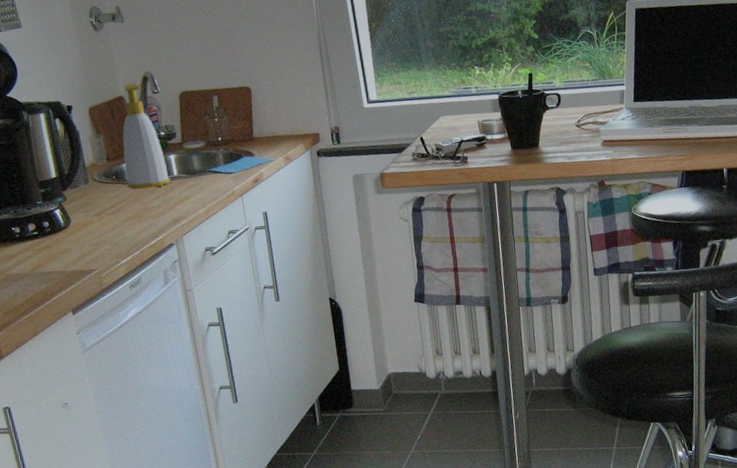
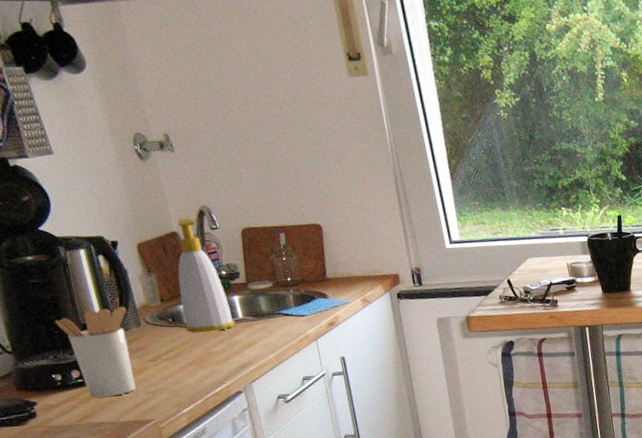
utensil holder: none [16,157,83,249] -> present [54,298,137,398]

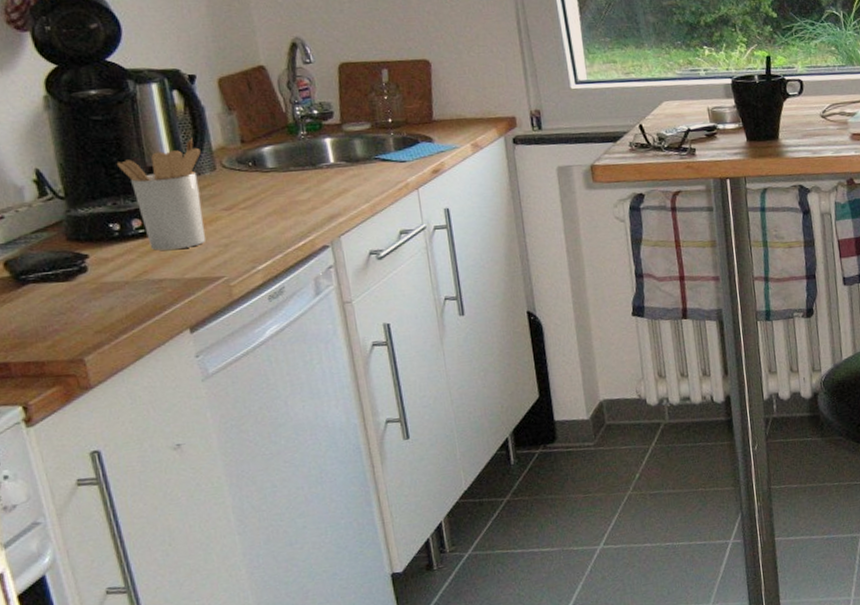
soap bottle: present [176,218,236,333] -> none [262,50,326,179]

